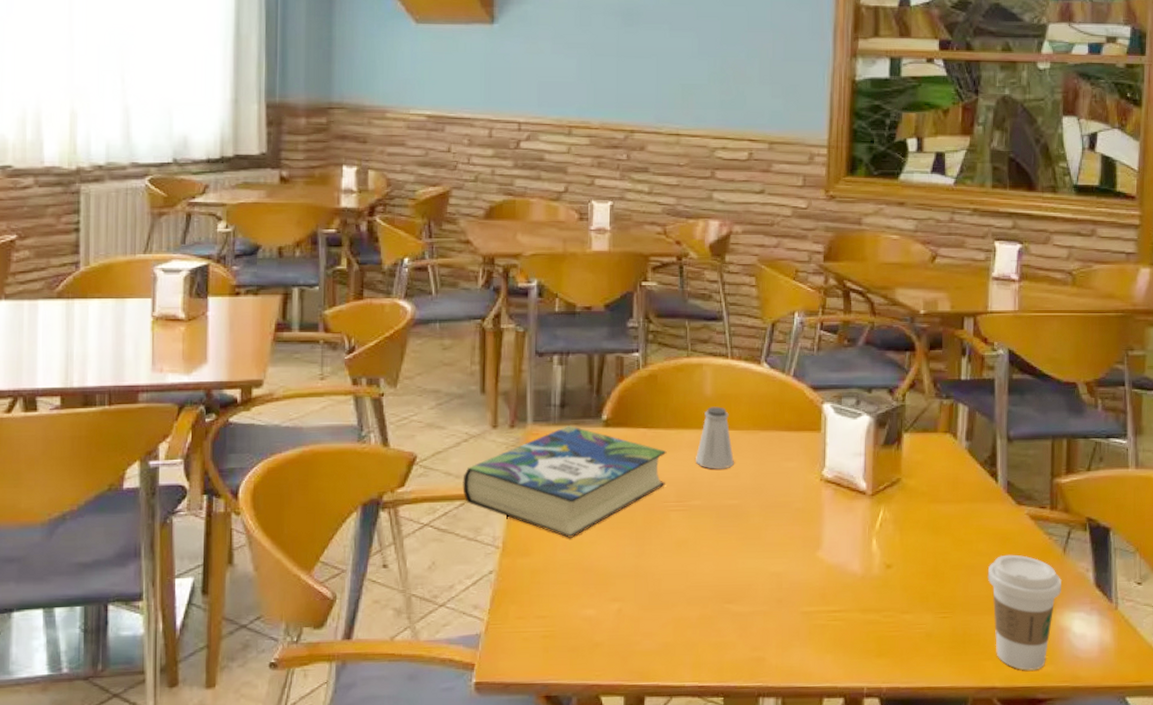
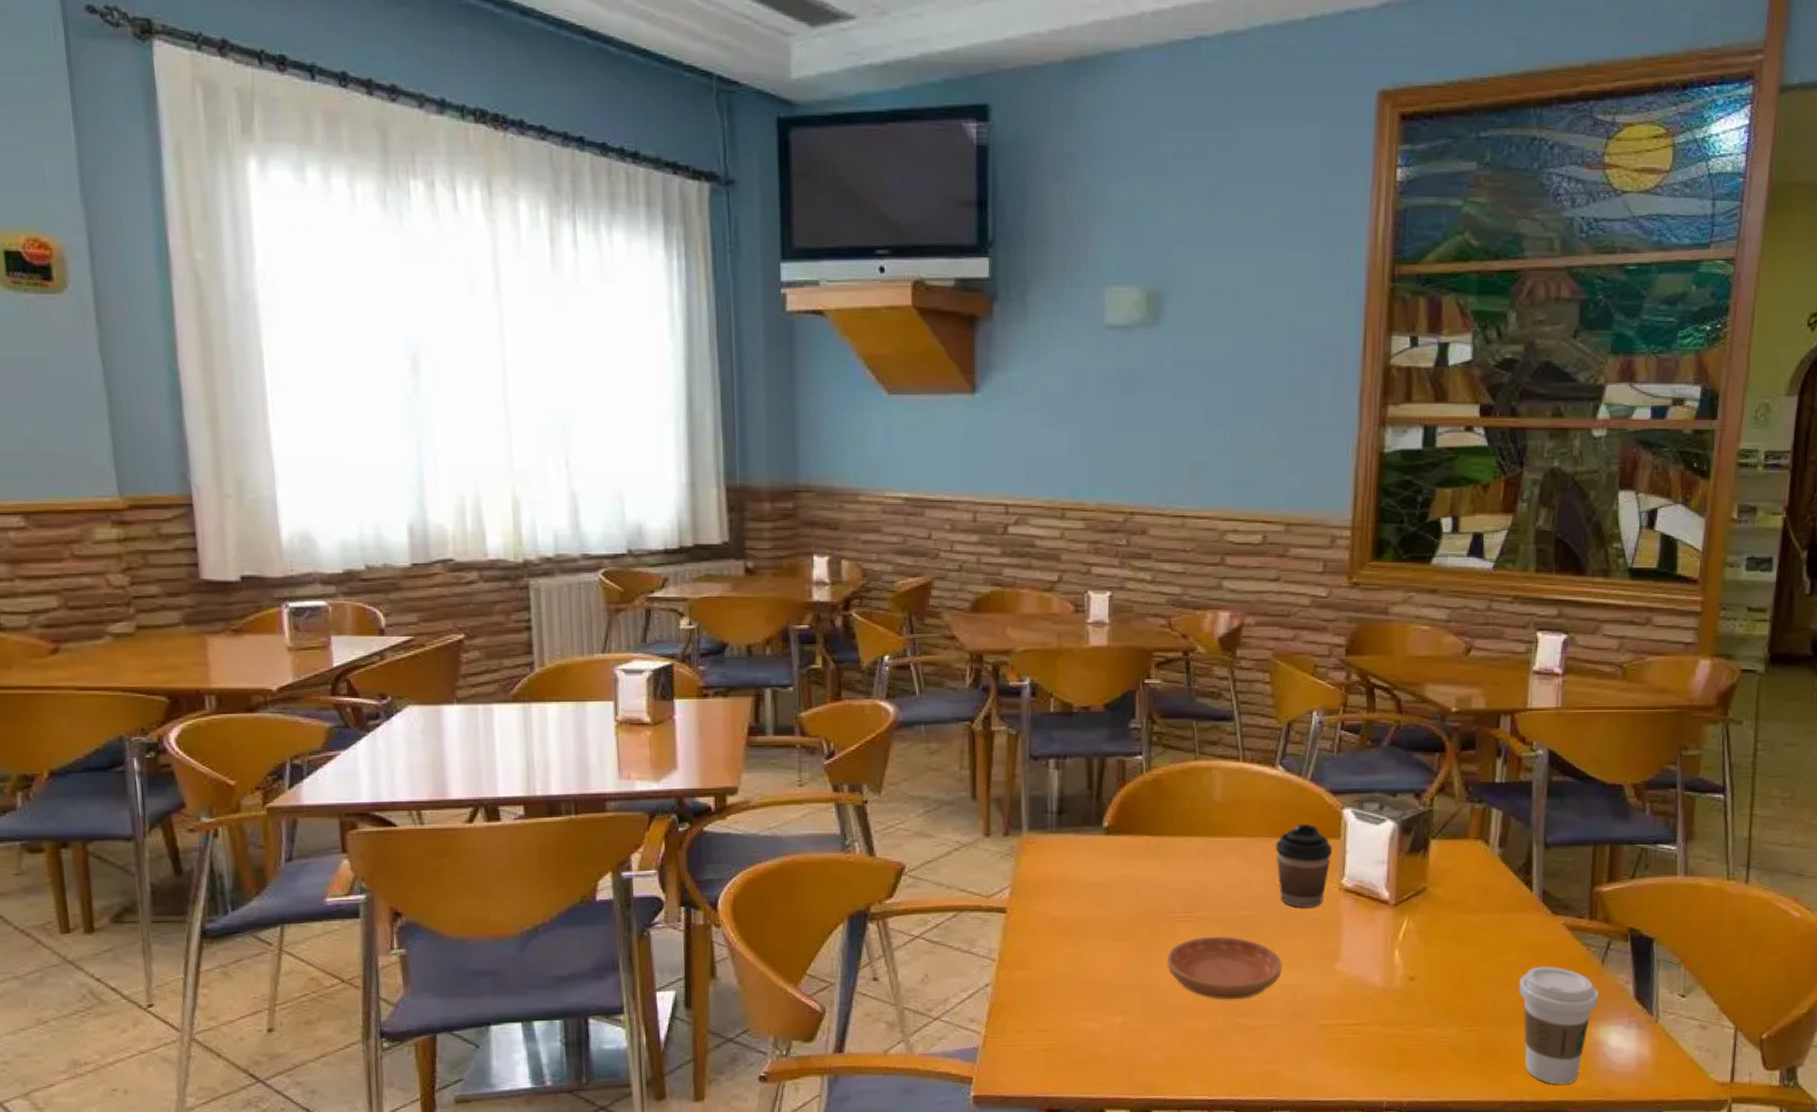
book: present [462,424,667,538] -> none [955,832,1173,950]
saucer: none [660,524,768,586] -> present [1166,936,1282,999]
saltshaker: present [695,406,734,469] -> none [1203,812,1246,879]
coffee cup: none [762,417,814,497] -> present [1276,823,1333,908]

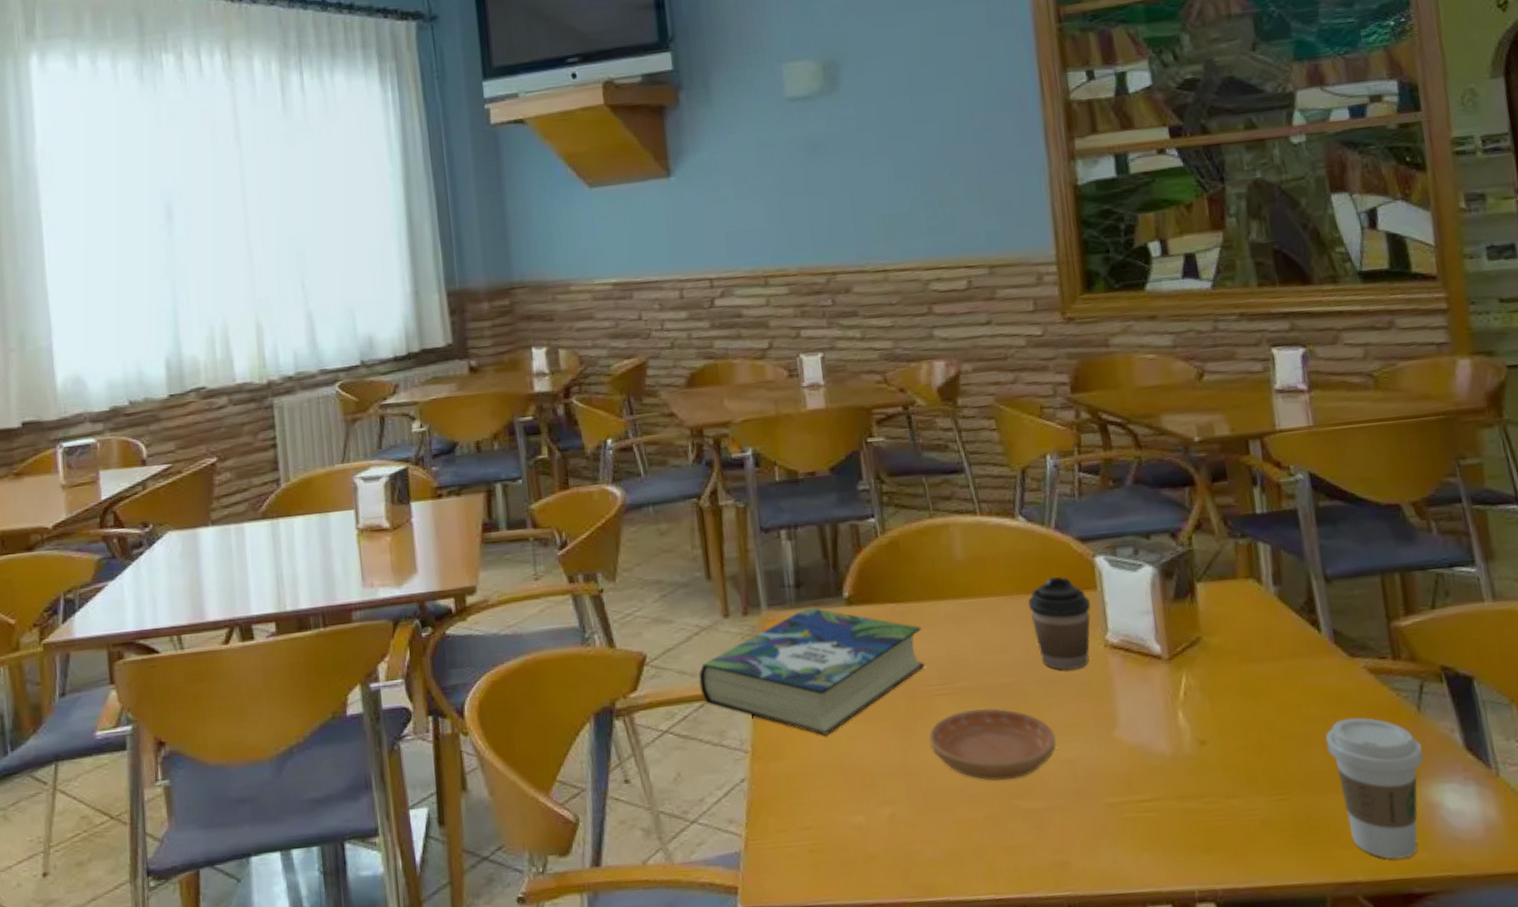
book: none [955,832,1173,950] -> present [698,606,925,736]

